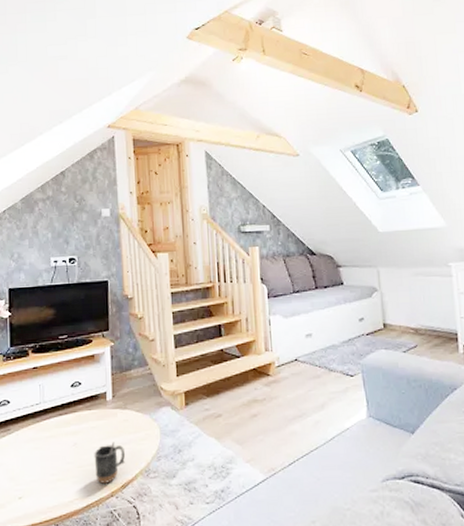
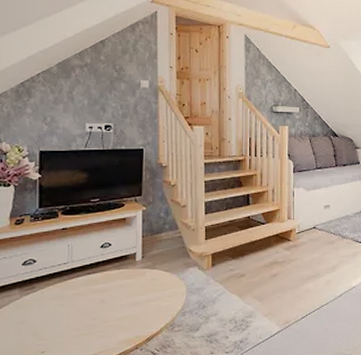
mug: present [94,442,126,484] -> none [121,299,152,337]

